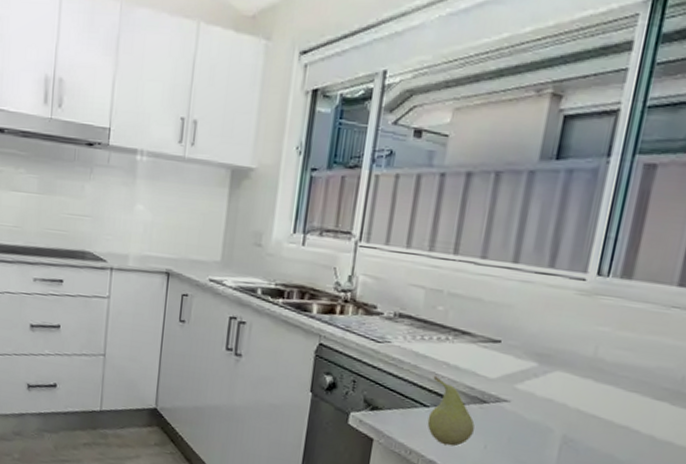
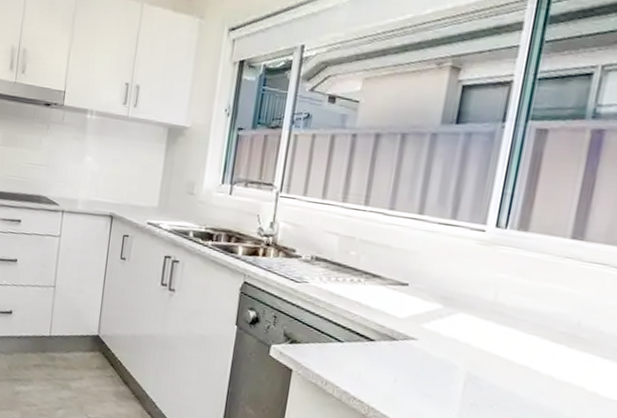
fruit: present [427,375,475,447] -> none [341,313,385,379]

